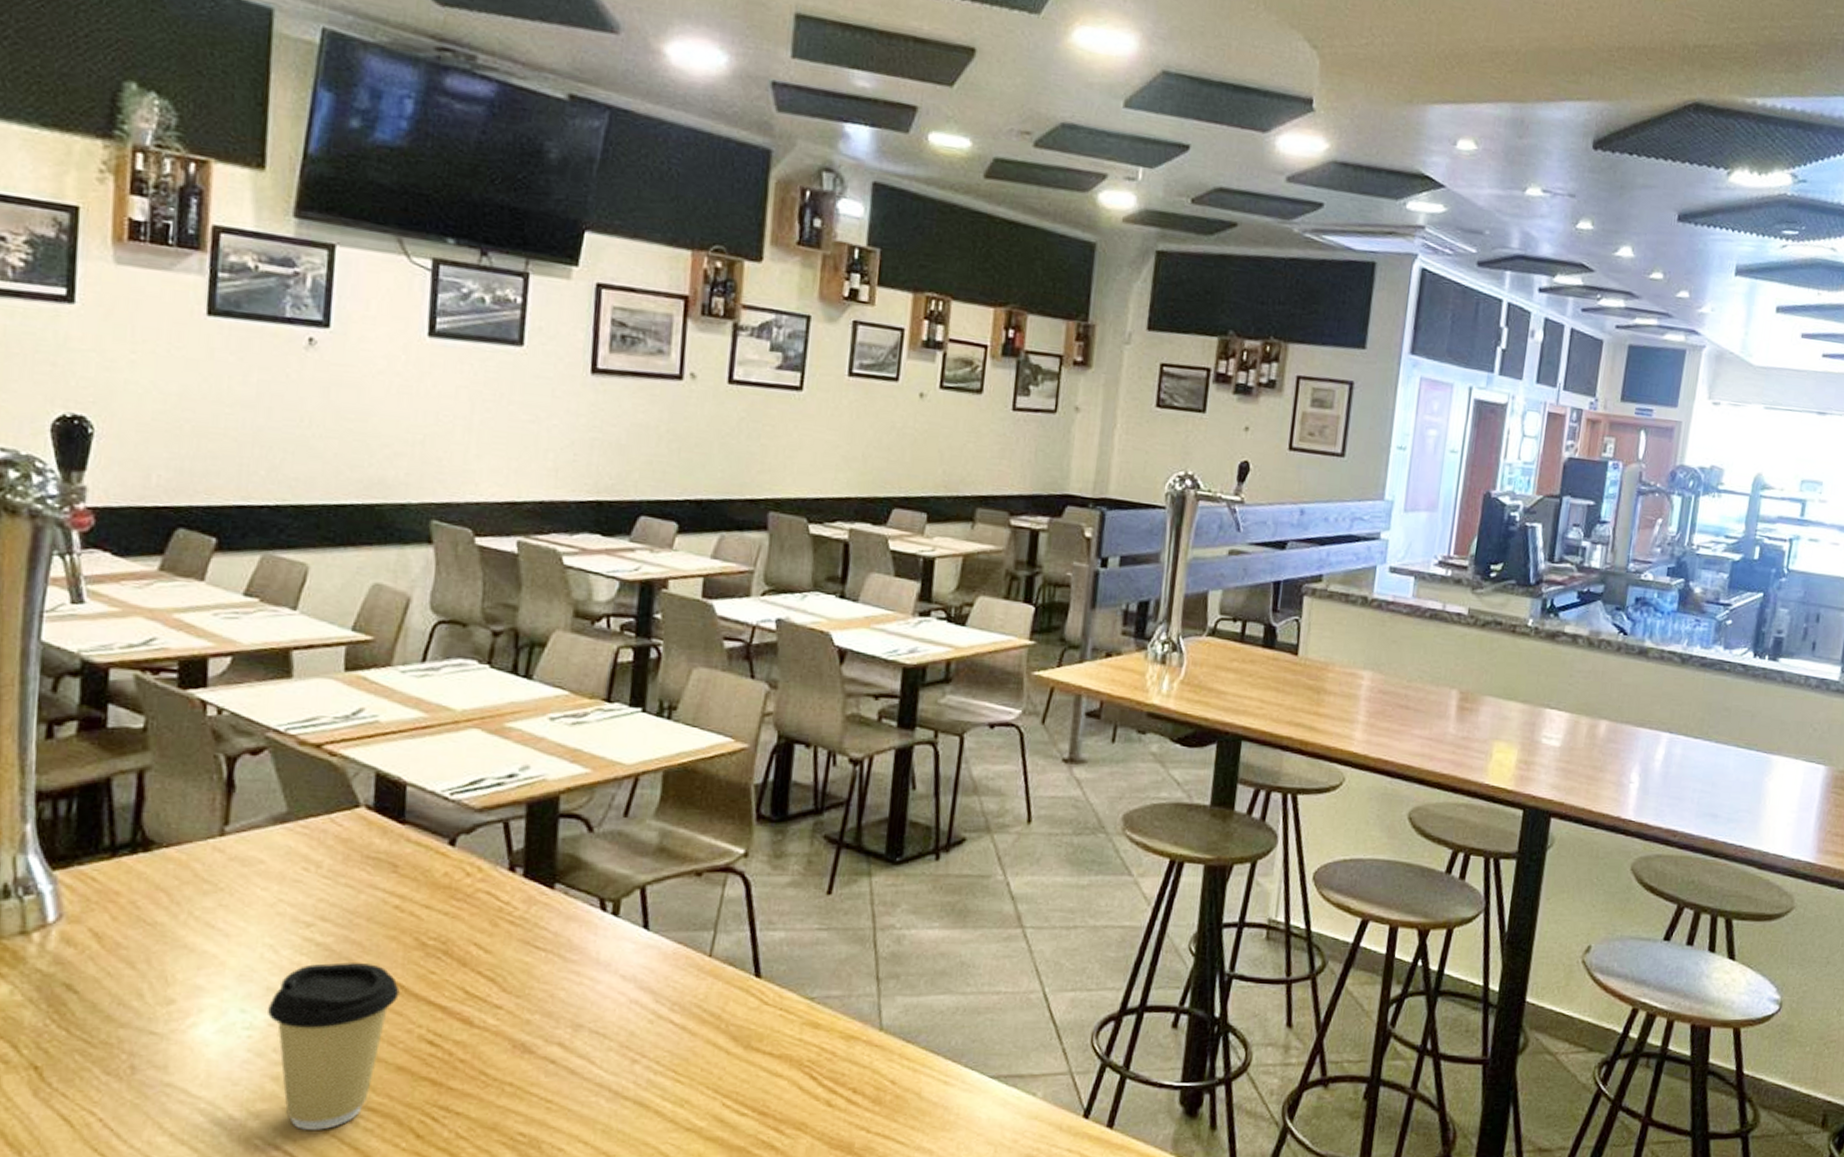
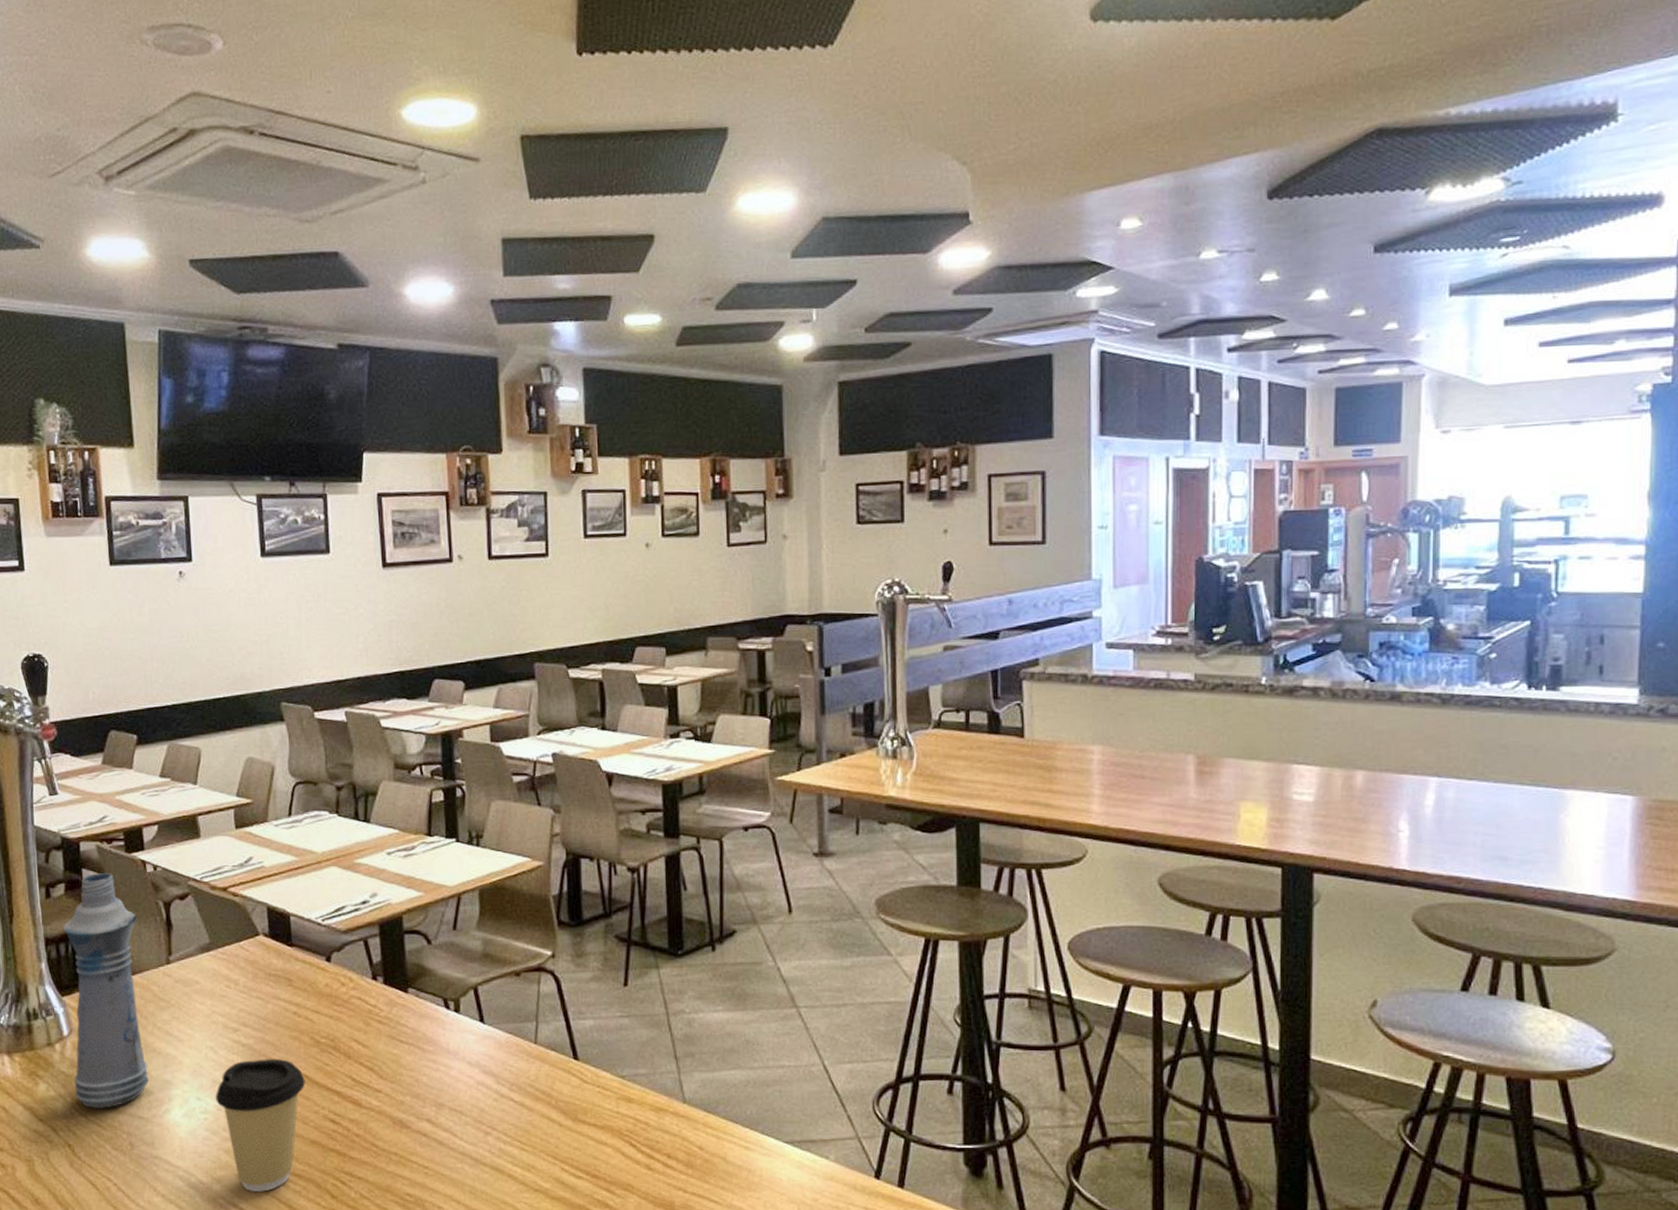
bottle: none [54,711,183,1020] -> present [62,872,149,1108]

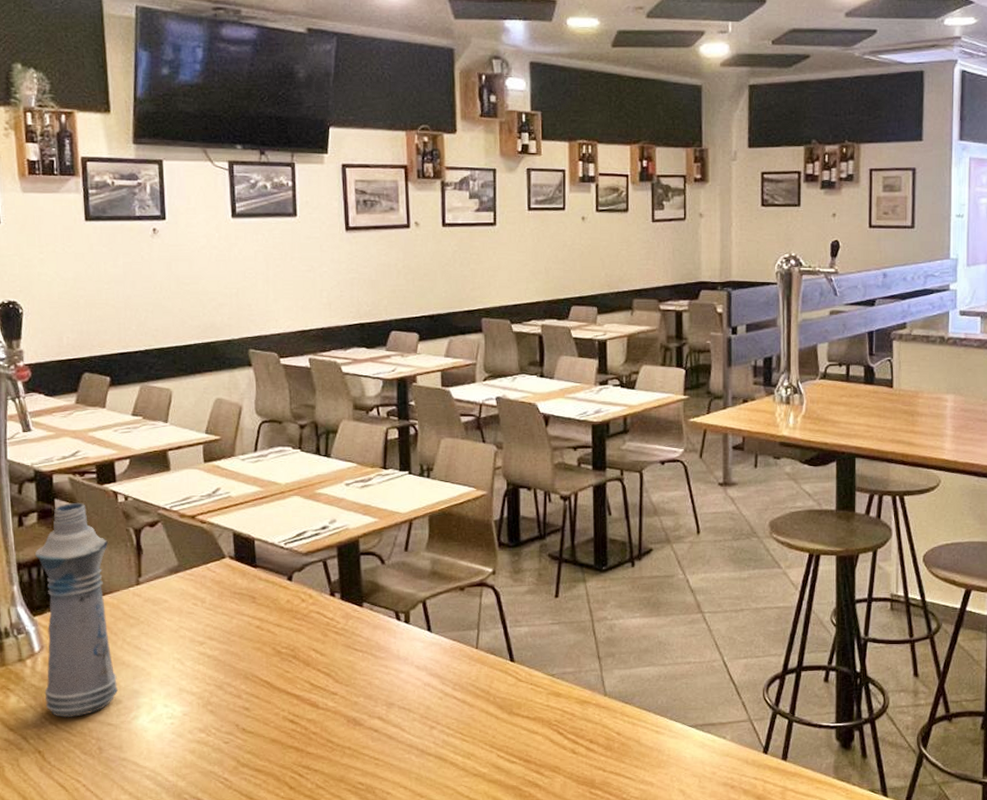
coffee cup: present [216,1059,306,1192] -> none [182,668,267,786]

